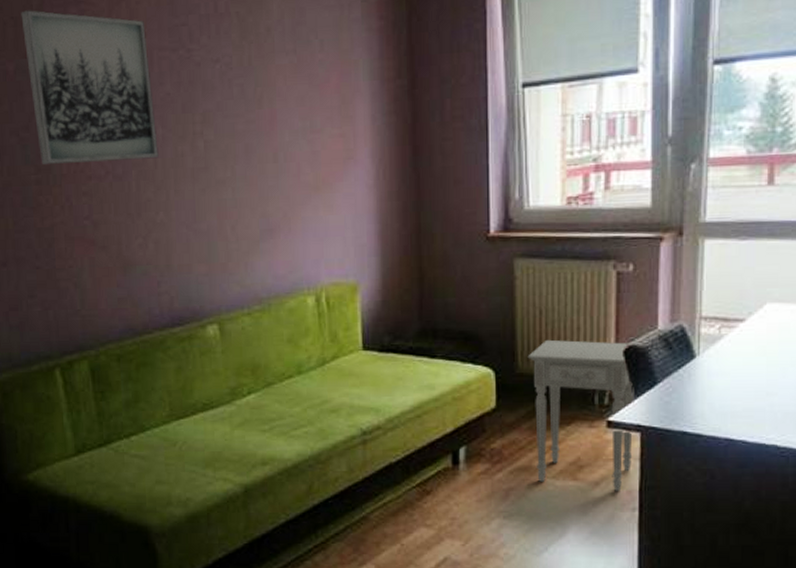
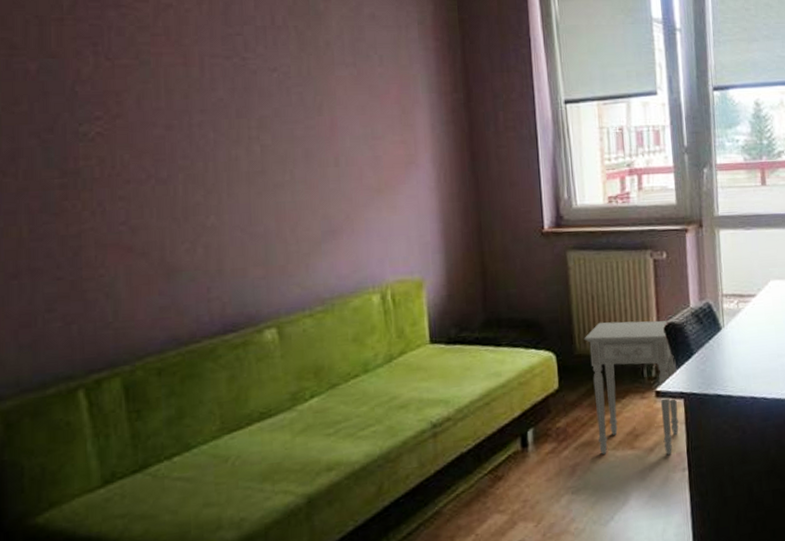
wall art: present [21,10,159,164] -> none [48,10,210,168]

